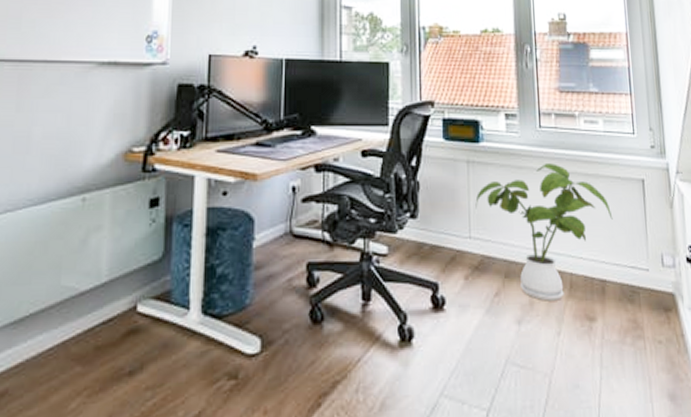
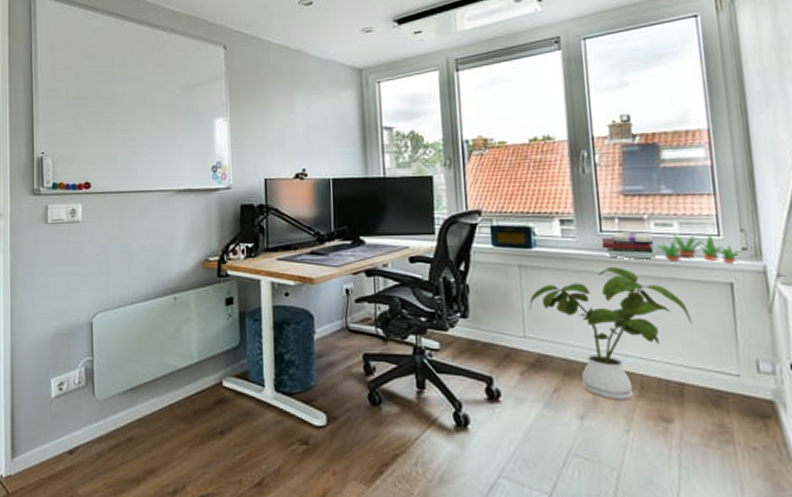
books: none [540,128,584,157] -> present [601,232,656,261]
succulent plant: none [585,131,650,161] -> present [656,234,741,264]

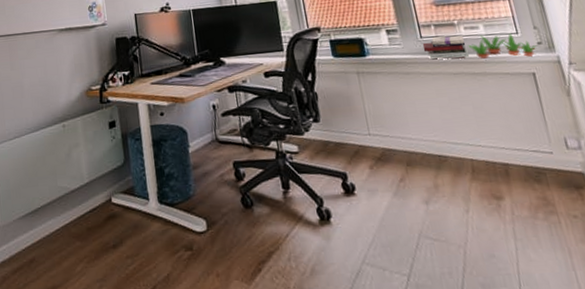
house plant: present [529,267,693,400] -> none [370,67,507,184]

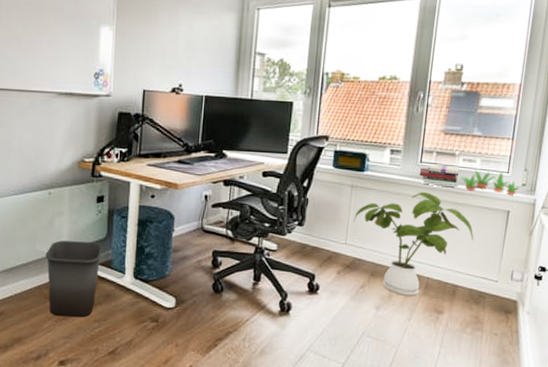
waste bin: none [68,170,124,257] -> present [45,240,103,318]
house plant: none [370,67,507,184] -> present [353,192,474,296]

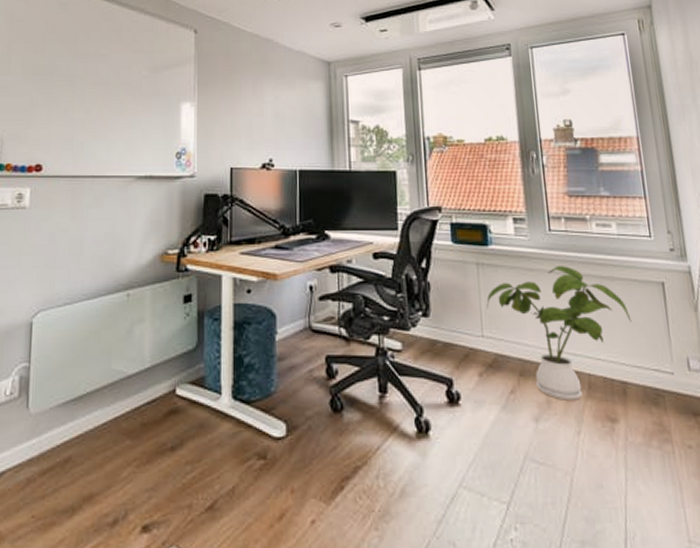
waste bin: present [45,240,103,318] -> none [123,354,193,460]
books: present [419,164,459,189] -> none [550,232,598,260]
succulent plant: present [460,169,521,196] -> none [598,234,669,264]

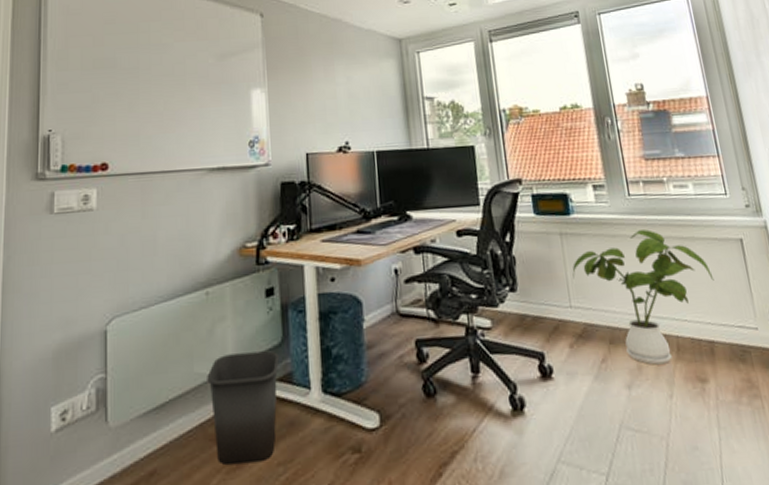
waste bin: none [123,354,193,460] -> present [207,350,279,466]

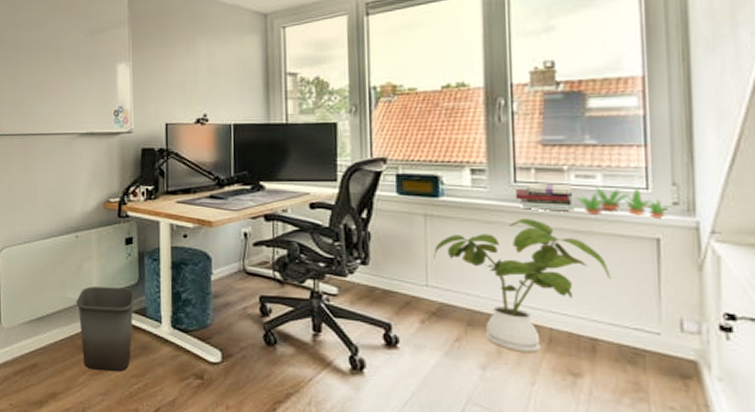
books: none [630,194,677,222] -> present [515,183,574,213]
succulent plant: none [676,194,745,222] -> present [575,186,671,219]

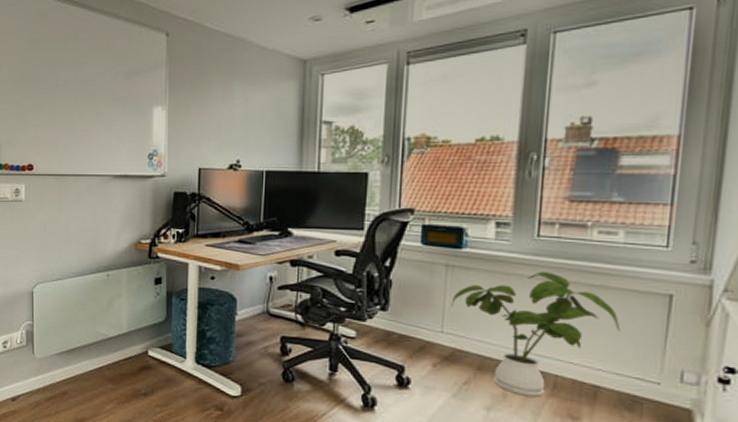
waste bin: present [76,286,135,372] -> none [105,322,162,402]
books: present [515,183,574,213] -> none [536,238,594,268]
succulent plant: present [575,186,671,219] -> none [596,243,688,276]

